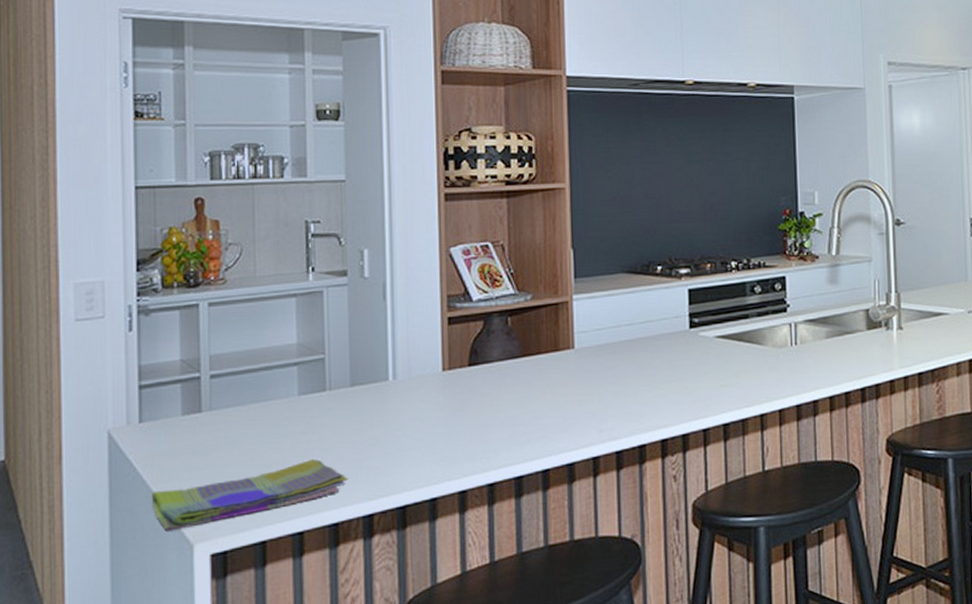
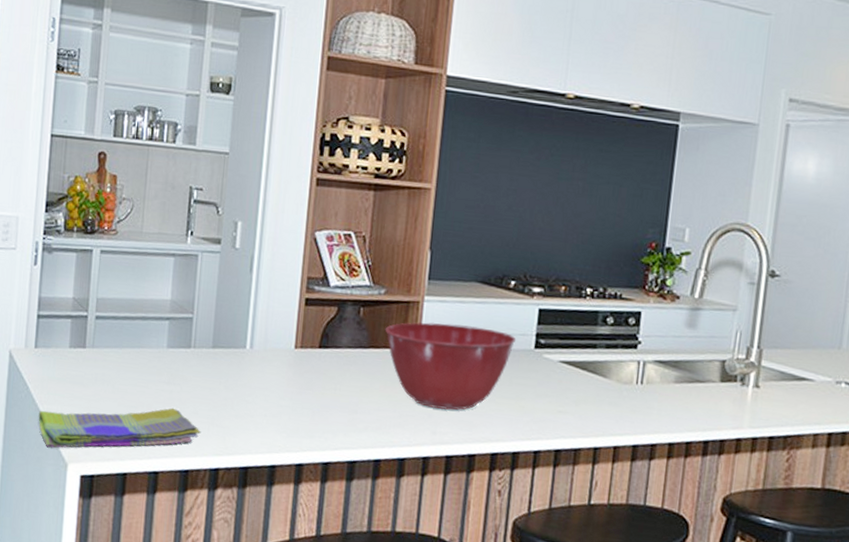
mixing bowl: none [536,317,671,406] -> present [385,322,517,410]

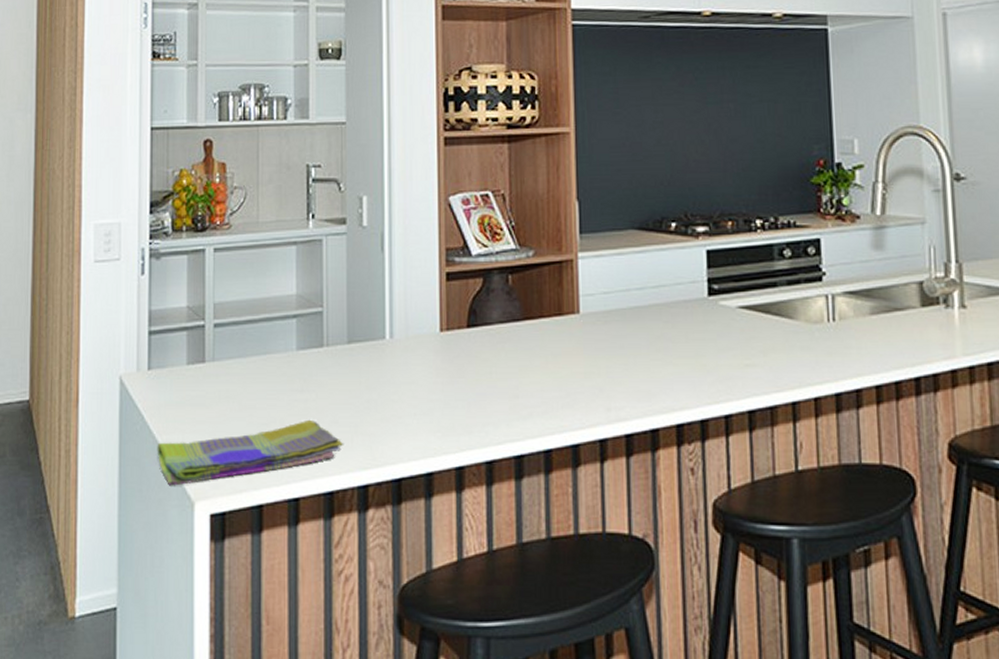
mixing bowl: present [385,322,517,410] -> none [538,280,687,381]

